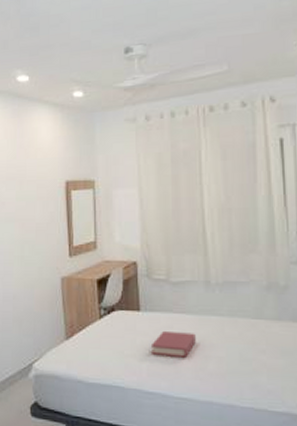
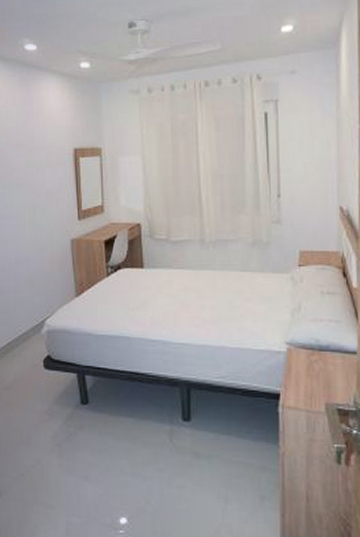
hardback book: present [150,330,196,358] -> none [153,284,192,308]

